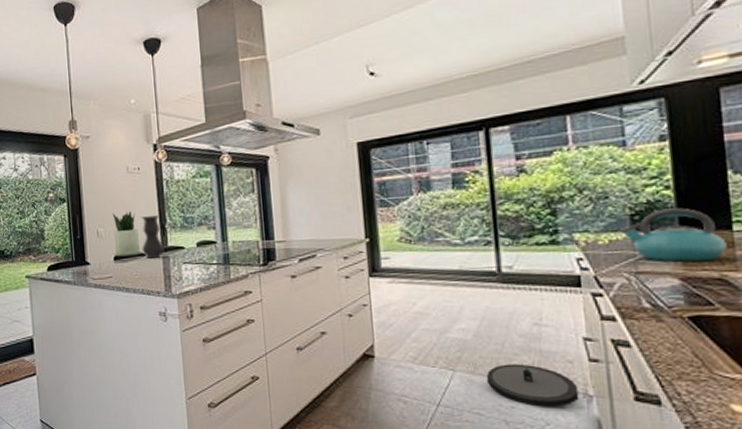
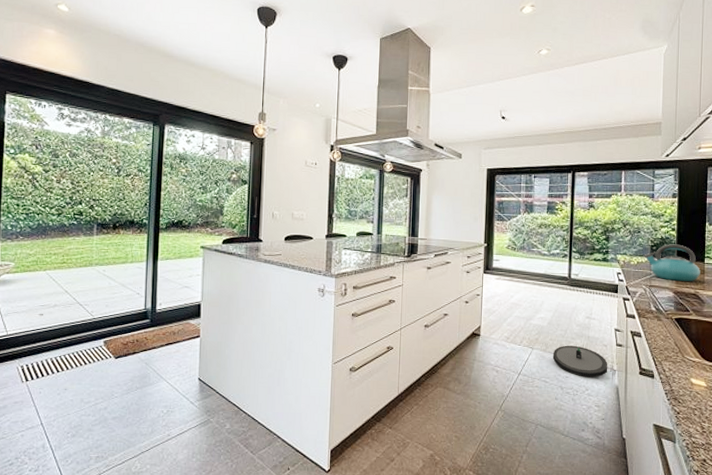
planter: present [112,210,142,257] -> none [284,199,310,238]
vase: present [141,215,165,259] -> none [310,205,330,243]

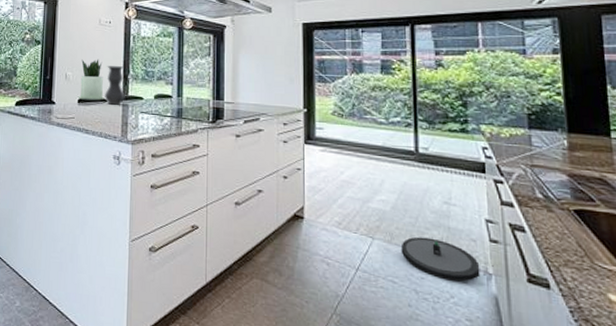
planter: none [284,199,310,238] -> present [78,59,105,101]
vase: none [310,205,330,243] -> present [105,66,125,106]
kettle: present [644,244,700,282] -> none [518,112,606,162]

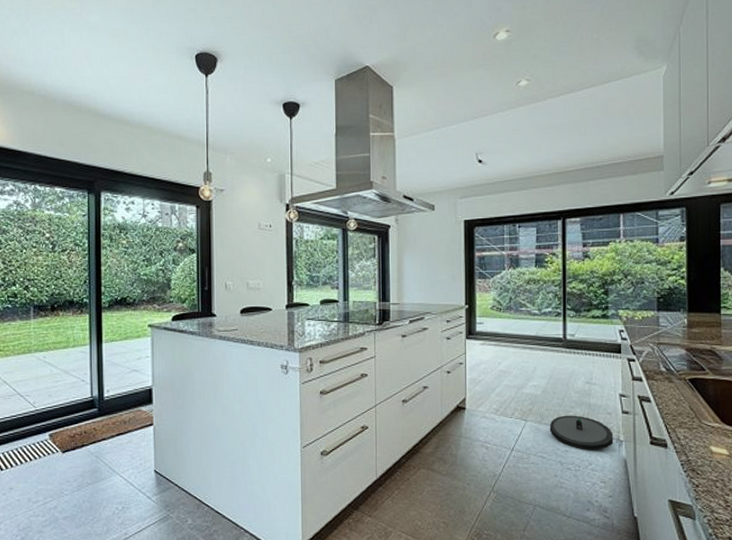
planter: present [78,59,105,101] -> none [240,266,269,310]
vase: present [105,66,125,106] -> none [269,272,290,314]

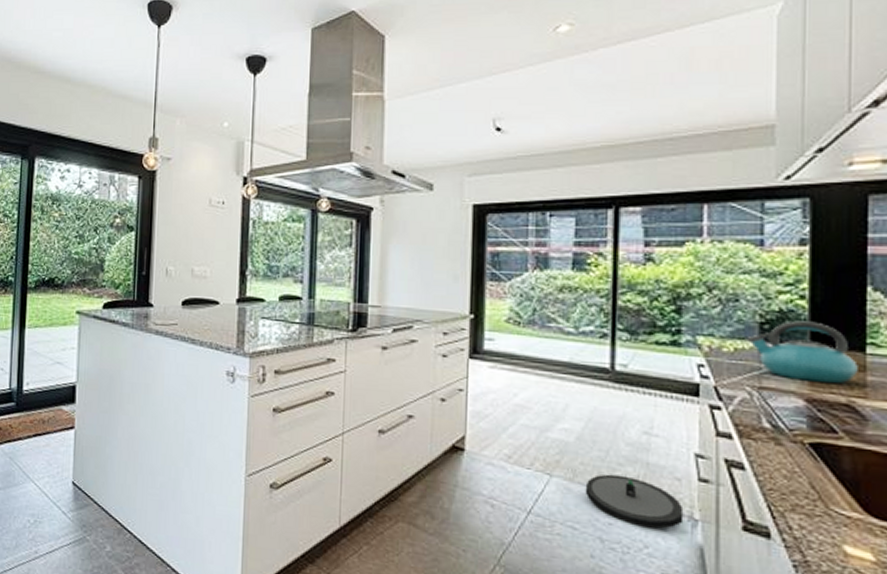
kettle: none [649,294,716,337] -> present [746,320,858,384]

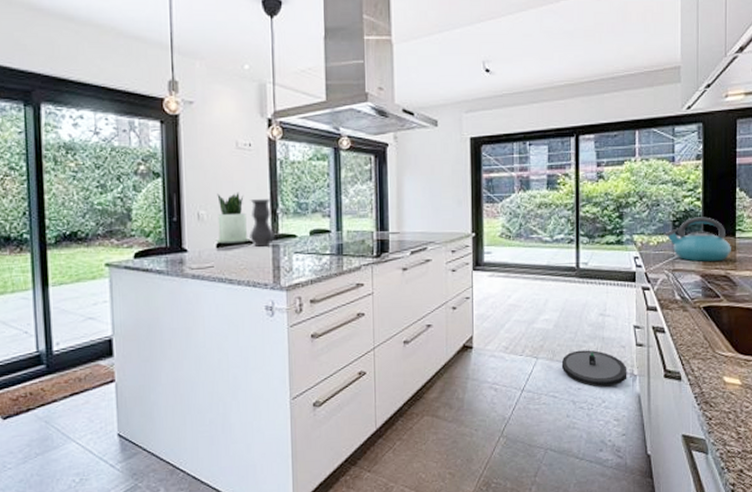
planter: none [182,250,216,303] -> present [216,191,250,244]
vase: none [216,259,242,310] -> present [250,199,275,248]

